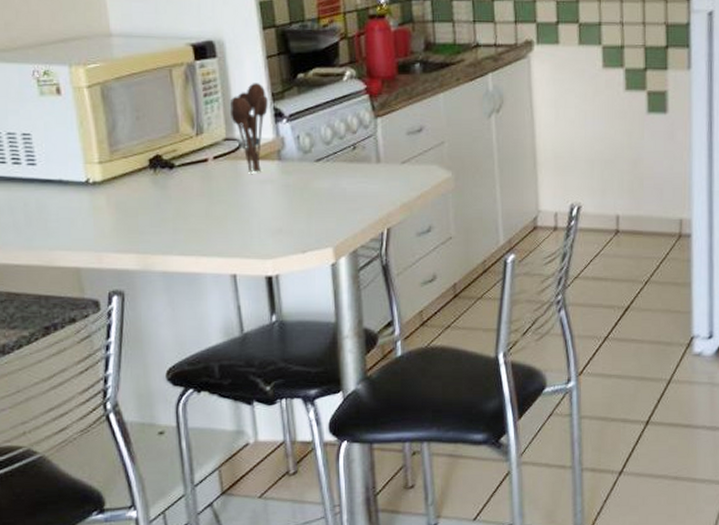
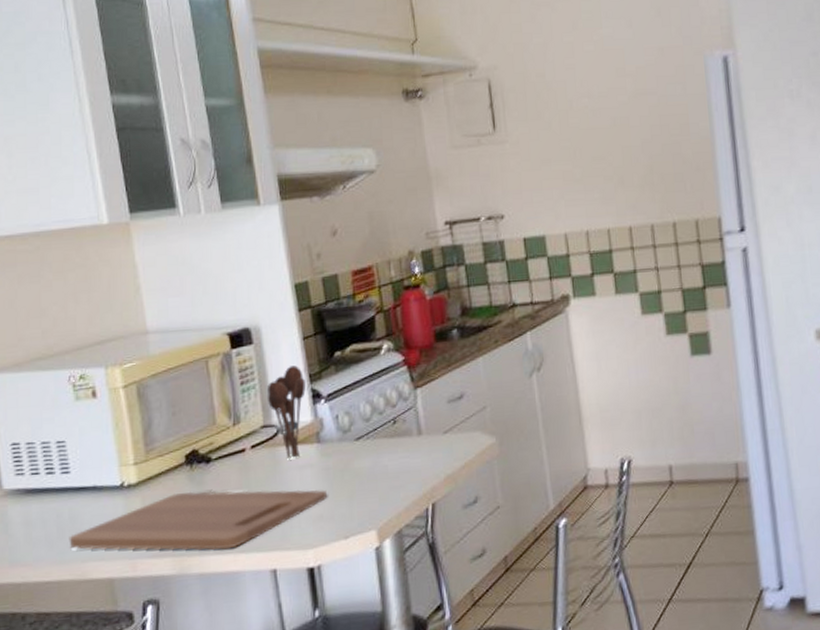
cutting board: none [36,194,288,252] -> present [69,489,328,551]

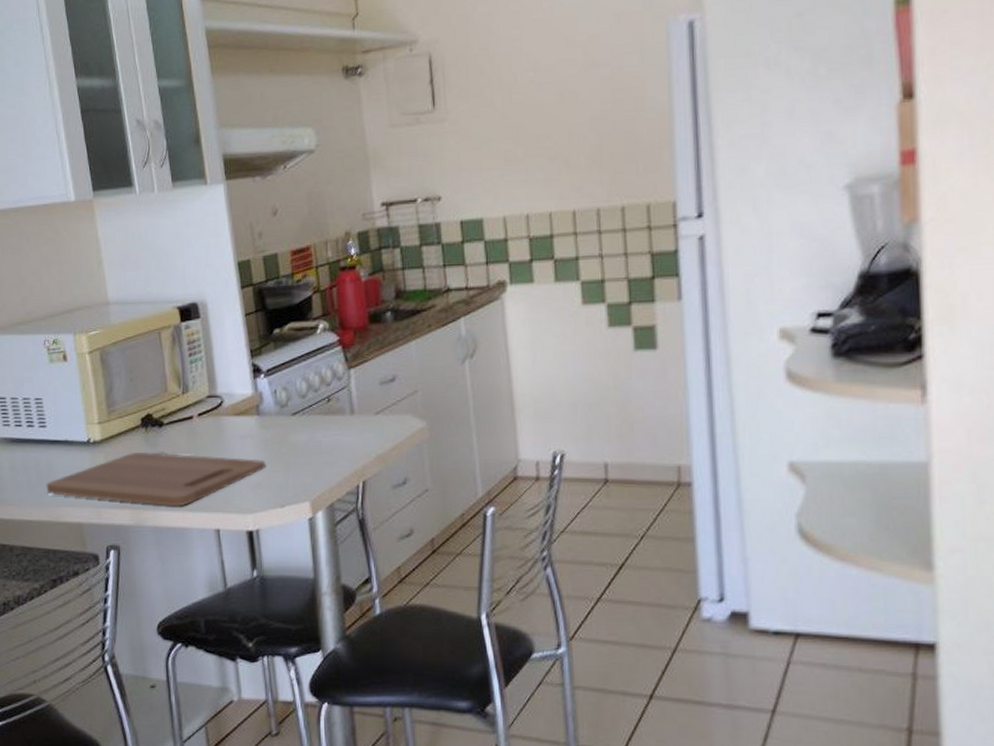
utensil holder: present [267,365,306,460] -> none [212,340,247,429]

